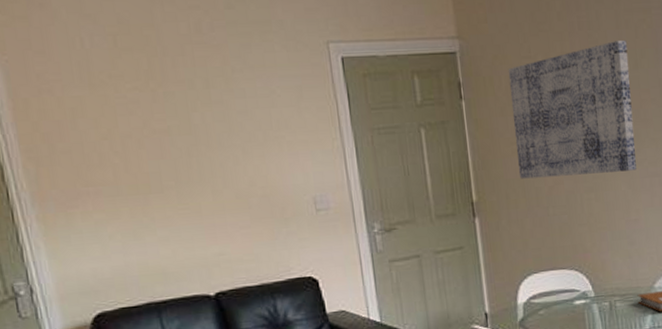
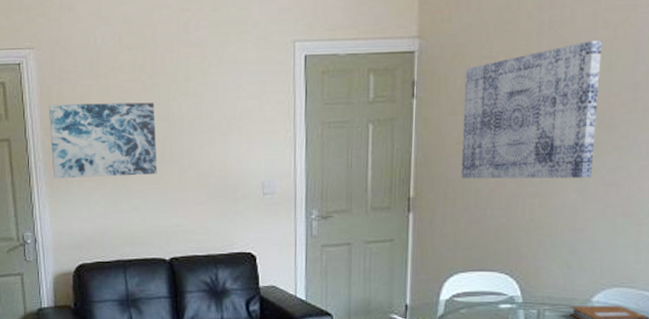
wall art: none [28,114,185,212] -> present [49,102,157,179]

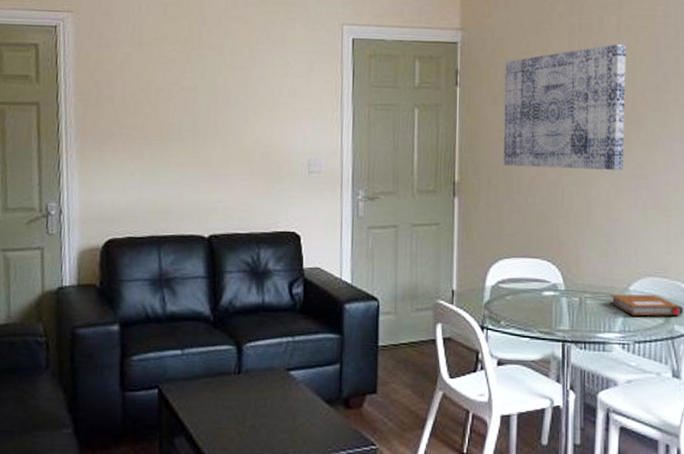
wall art: present [49,102,157,179] -> none [84,70,199,148]

